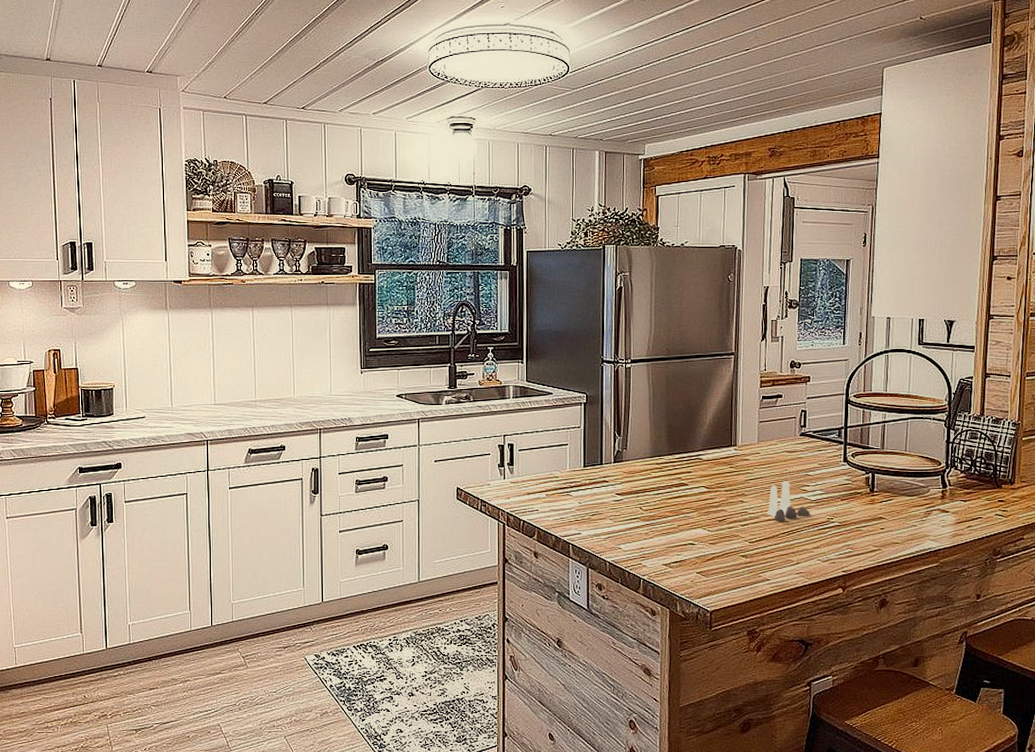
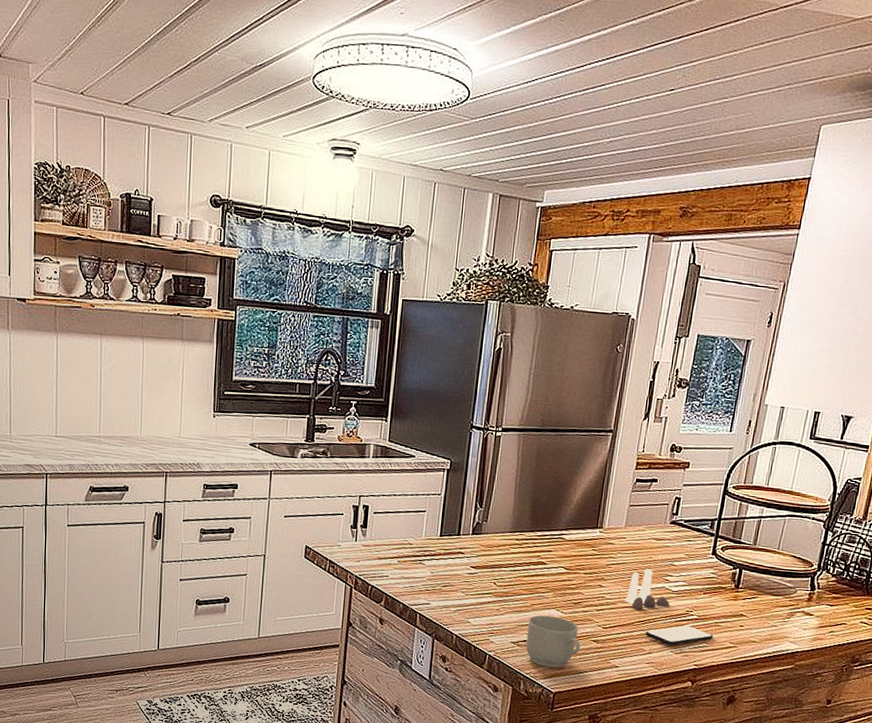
mug: none [677,535,731,586] -> present [525,615,581,668]
smartphone: none [791,533,857,554] -> present [645,625,714,645]

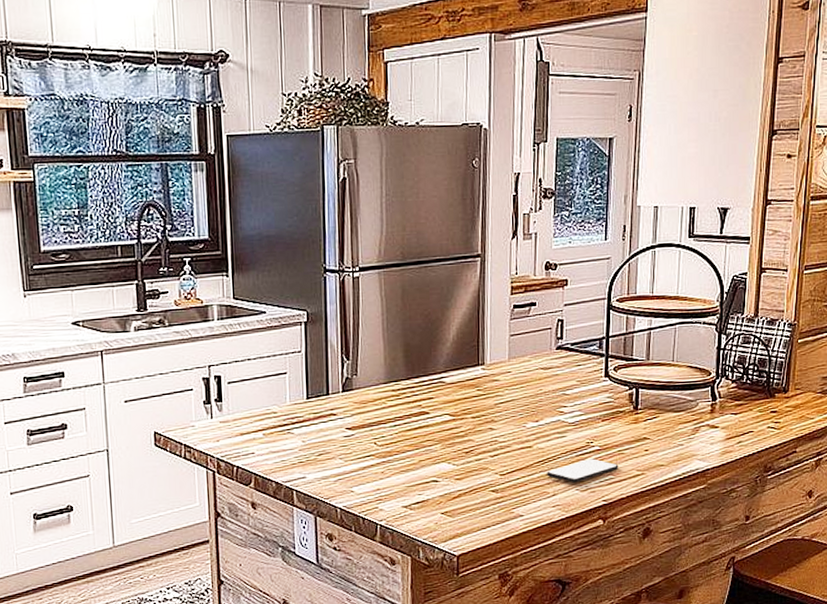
mug: present [525,615,581,668] -> none [418,470,480,529]
salt and pepper shaker set: present [624,569,670,610] -> none [519,402,568,450]

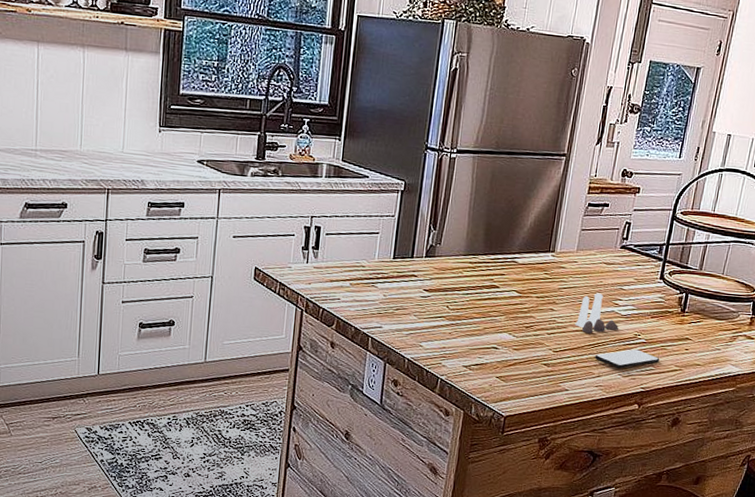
salt and pepper shaker set: none [519,402,568,450] -> present [575,293,618,334]

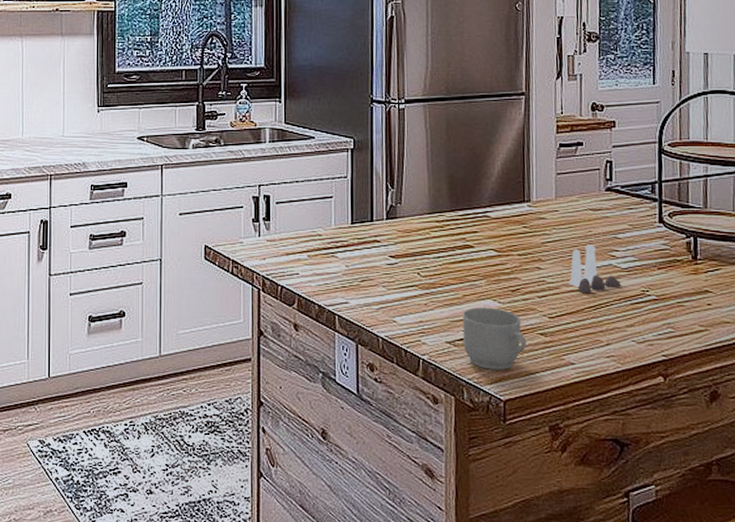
mug: none [477,338,532,392] -> present [462,307,527,370]
smartphone: present [595,349,660,369] -> none [599,308,679,333]

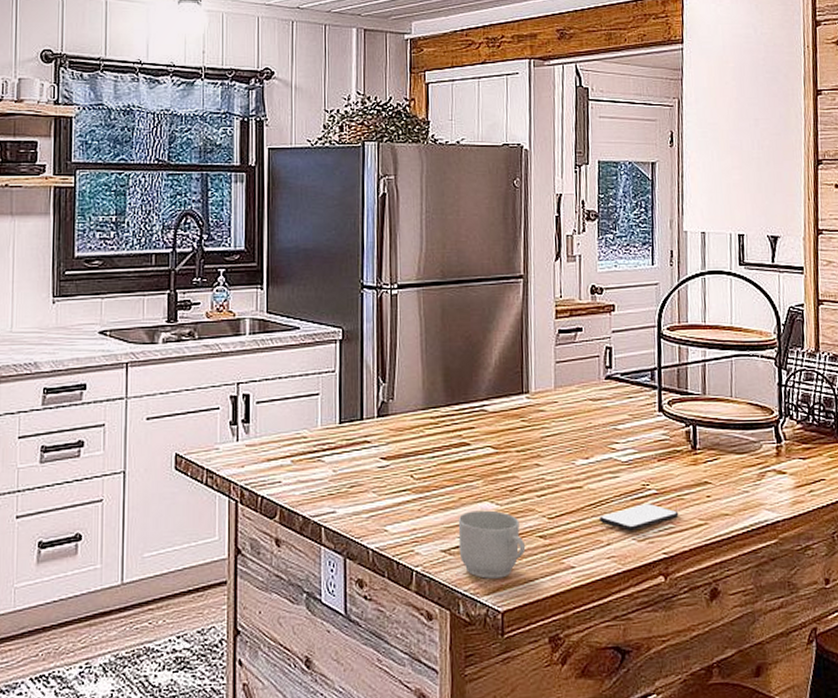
salt and pepper shaker set: present [568,244,621,294] -> none [568,437,621,491]
smartphone: none [599,308,679,333] -> present [599,503,679,531]

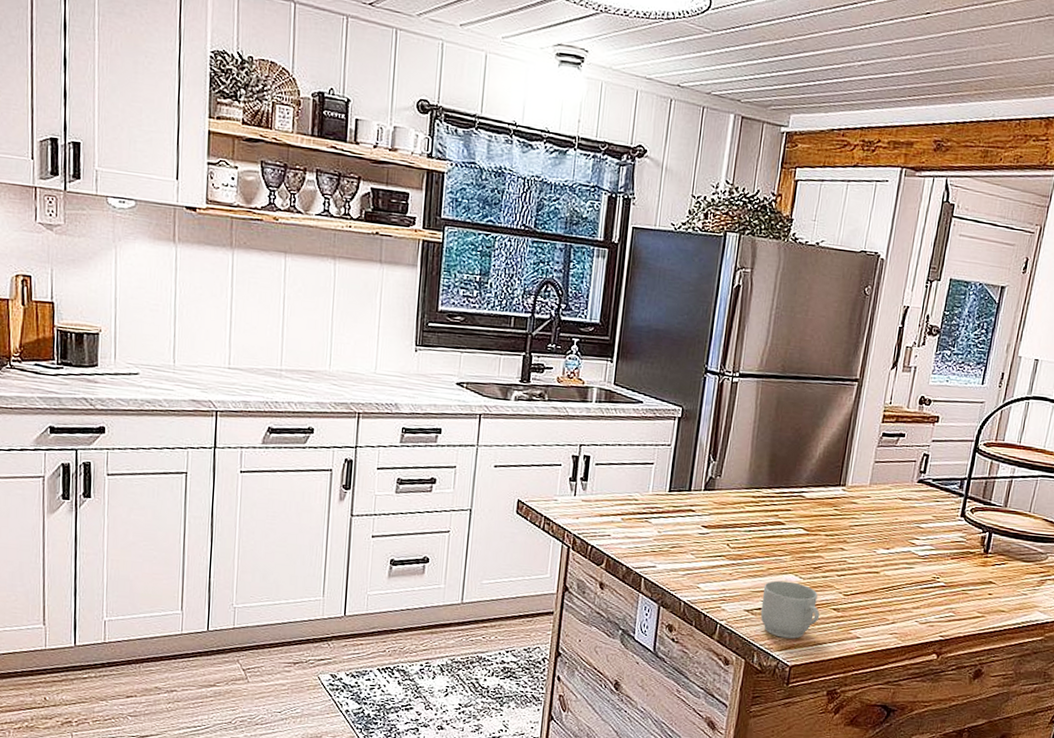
smartphone: present [599,503,679,531] -> none [889,593,961,615]

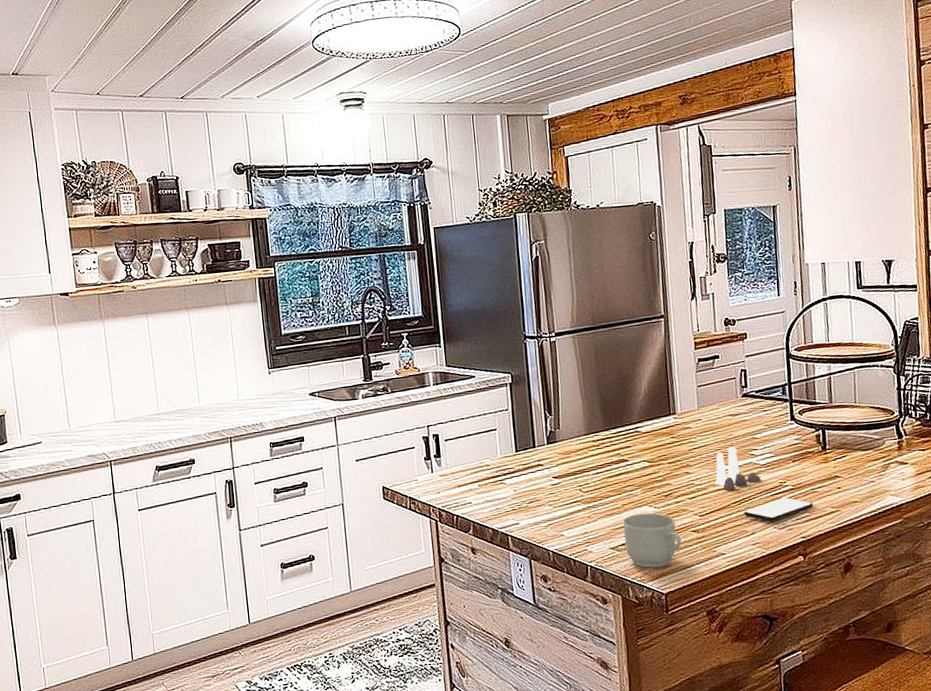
salt and pepper shaker set: none [867,531,915,576] -> present [714,446,761,491]
smartphone: none [889,593,961,615] -> present [744,497,813,522]

